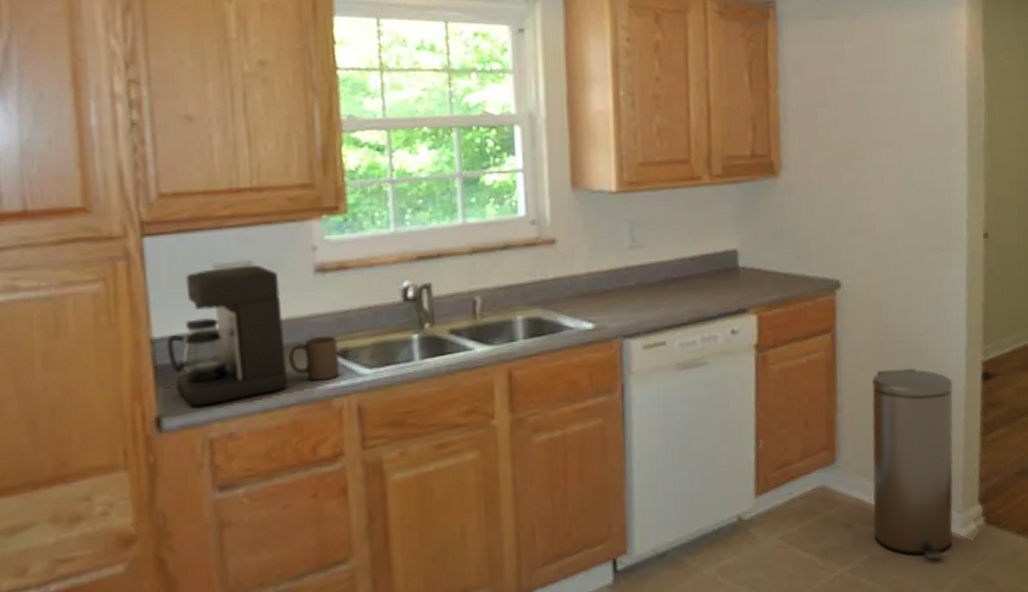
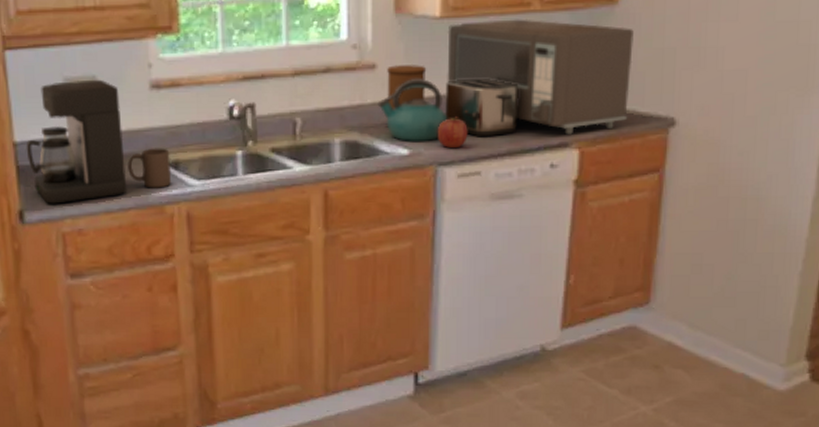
kettle: none [559,252,629,316] -> present [377,79,447,143]
canister: none [567,238,607,284] -> present [387,65,427,109]
fruit: none [620,288,651,321] -> present [437,116,468,149]
microwave: none [624,192,798,301] -> present [447,19,634,135]
toaster: none [625,249,698,308] -> present [444,78,519,137]
pedal bin: present [872,368,954,560] -> none [683,215,793,409]

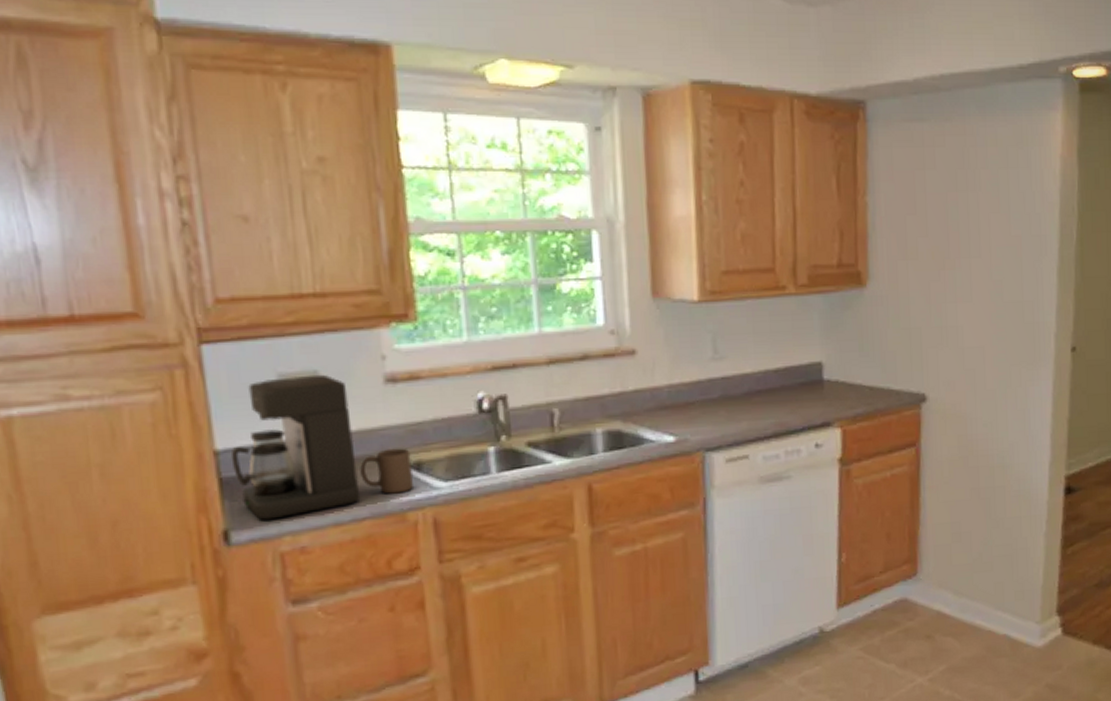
kettle: present [377,79,447,143] -> none [639,363,711,429]
canister: present [387,65,427,109] -> none [647,349,689,396]
fruit: present [437,116,468,149] -> none [702,400,734,434]
toaster: present [444,78,519,137] -> none [708,360,782,421]
microwave: present [447,19,634,135] -> none [706,302,884,414]

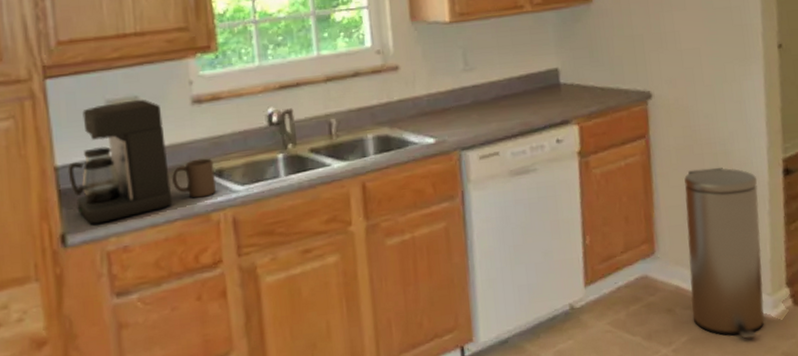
pedal bin: none [952,482,1036,669] -> present [684,167,765,339]

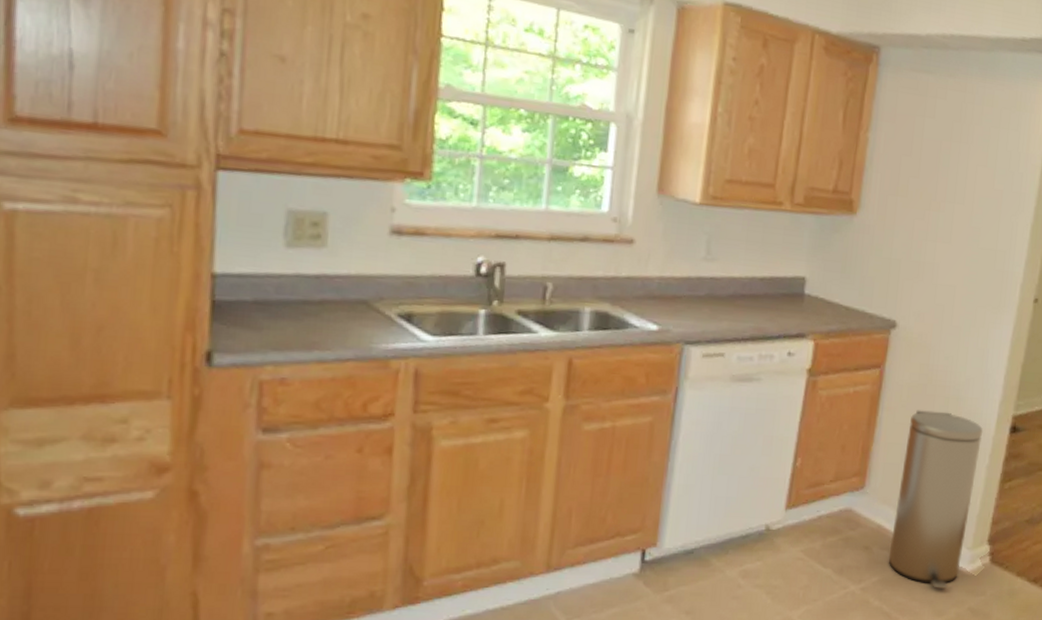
coffee maker: present [67,99,173,224] -> none [226,213,353,348]
mug: present [172,158,216,198] -> none [351,296,404,341]

